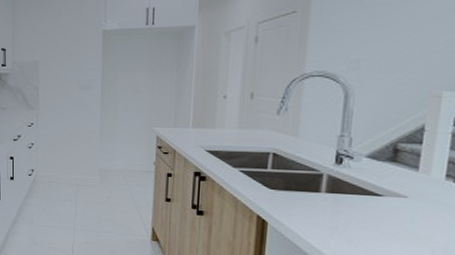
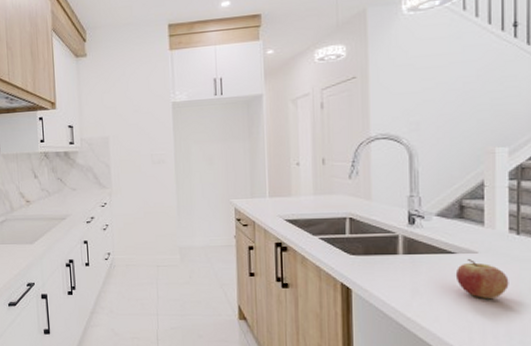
fruit: none [379,203,439,244] -> present [455,259,509,298]

